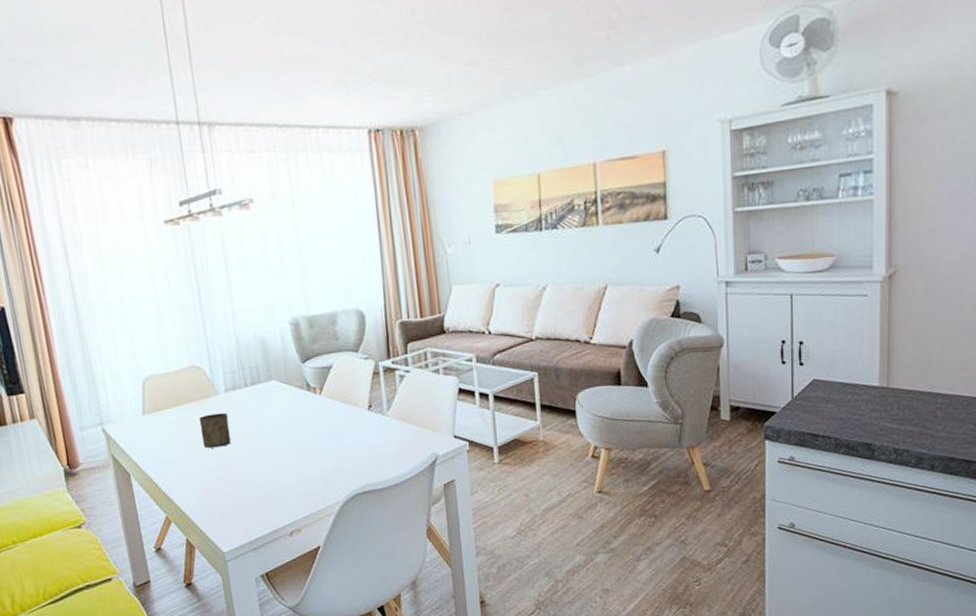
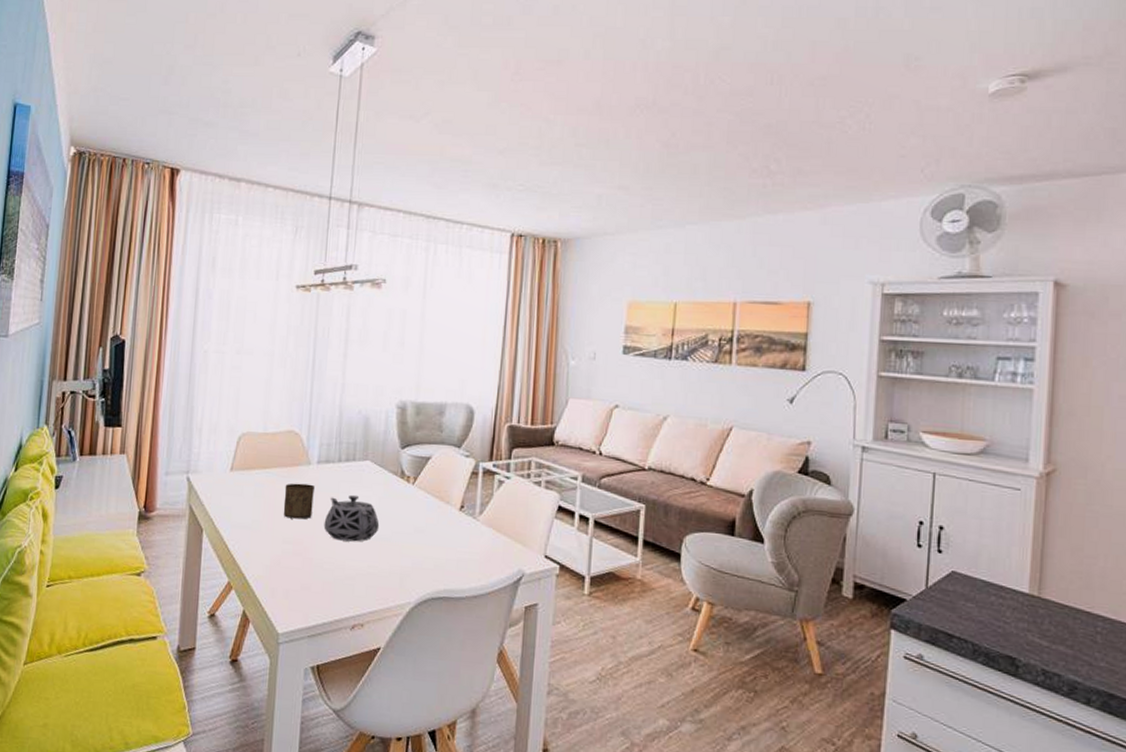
teapot: none [243,414,297,460] -> present [323,494,380,542]

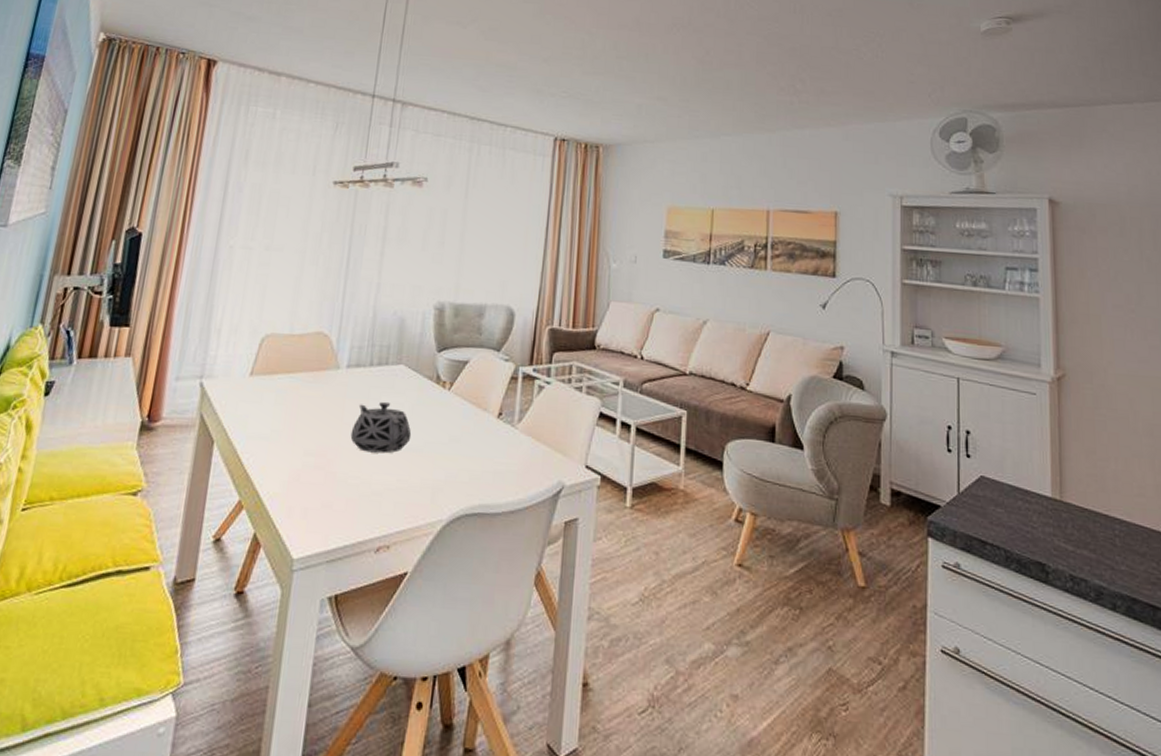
cup: present [283,483,314,520] -> none [306,388,342,429]

